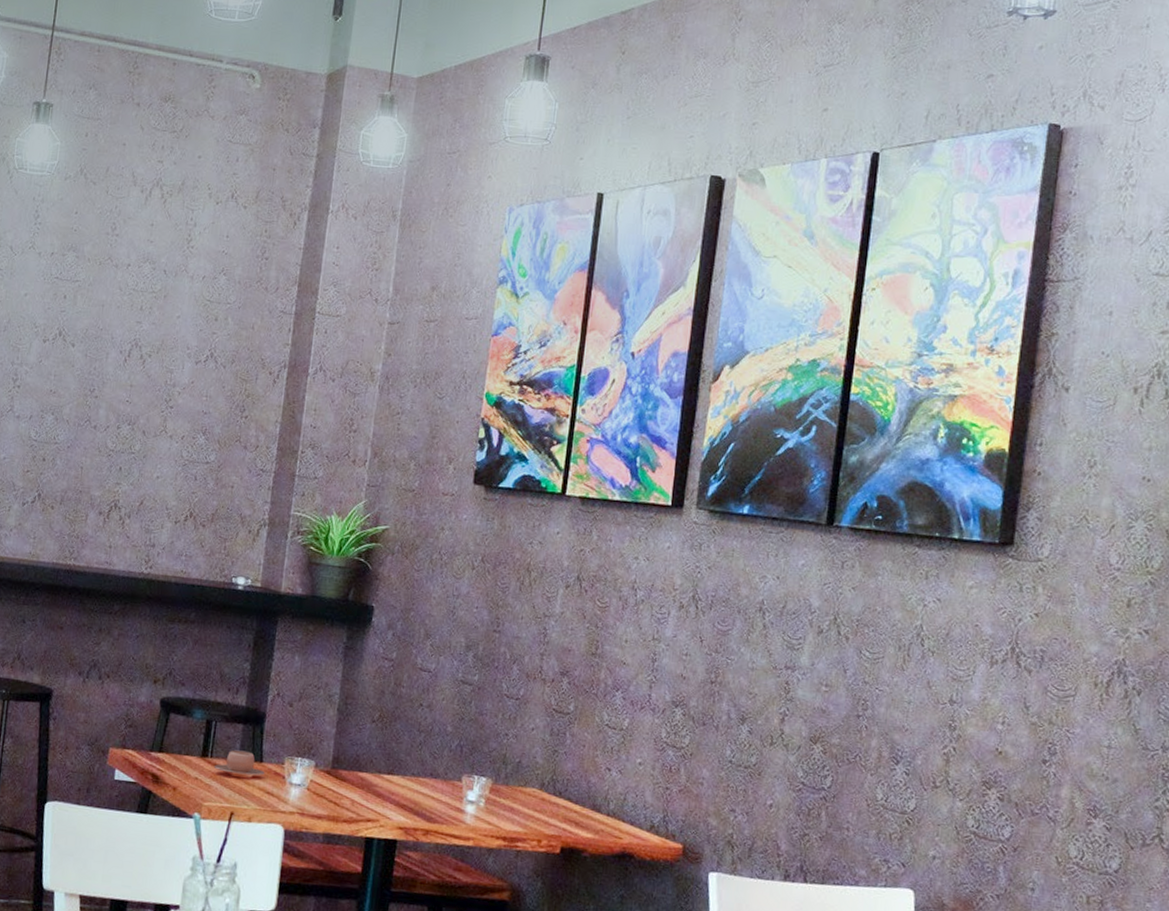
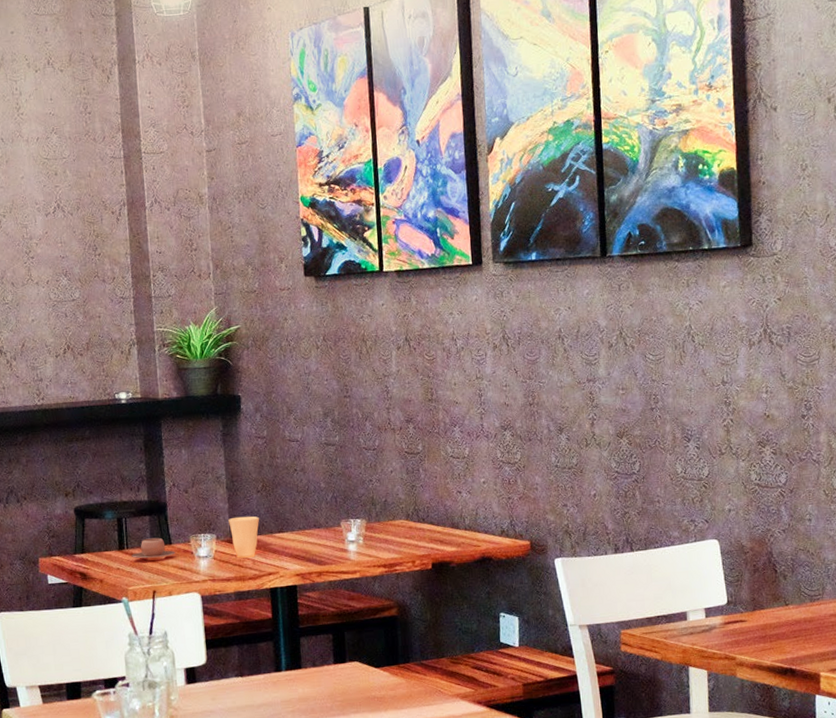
cup: none [332,745,370,798] -> present [228,516,260,559]

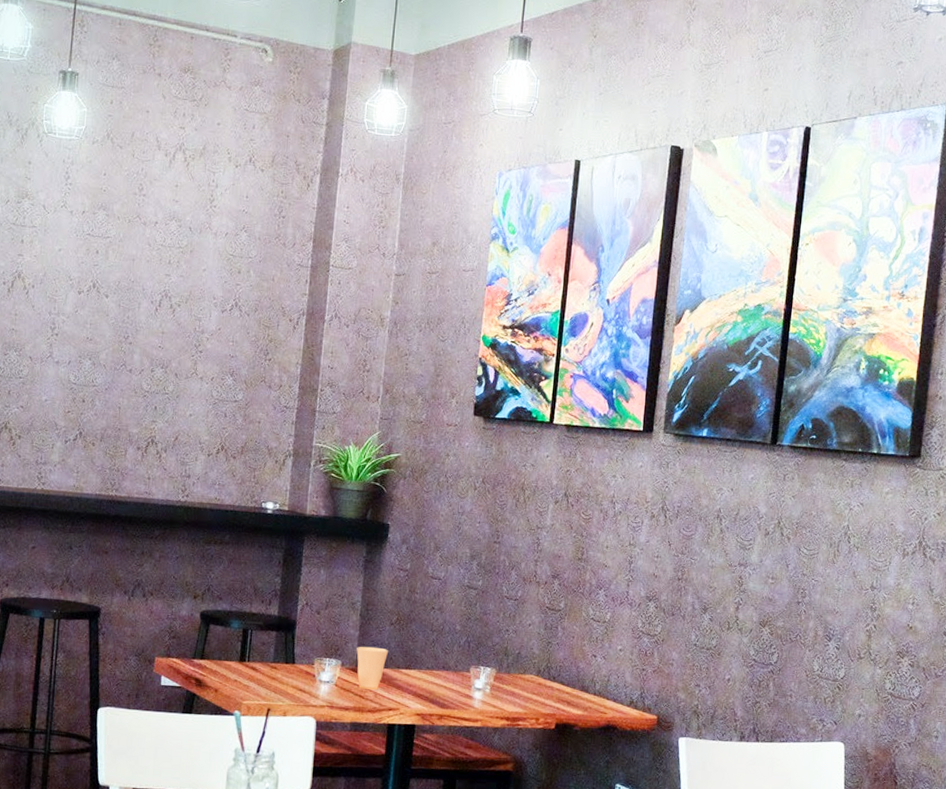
teacup: present [131,537,175,561] -> none [251,654,297,678]

